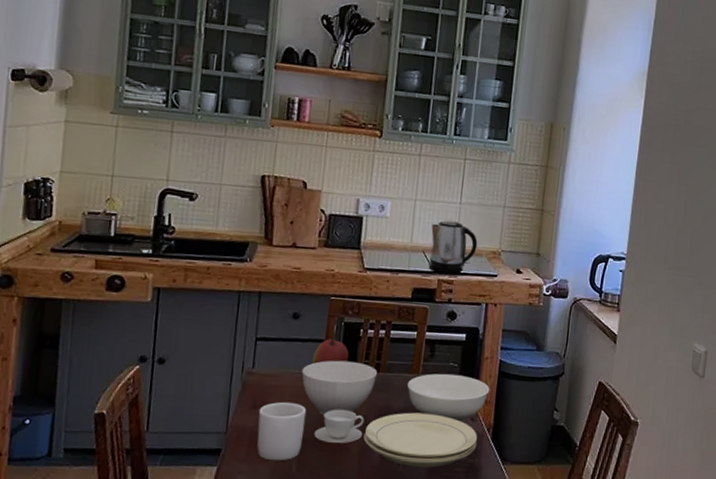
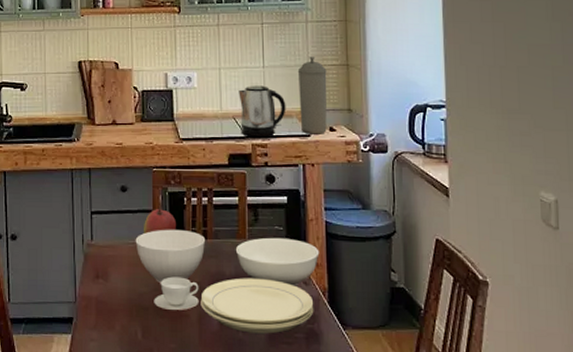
mug: present [257,401,307,461] -> none [101,271,145,329]
canister: none [489,198,522,276] -> present [297,57,327,134]

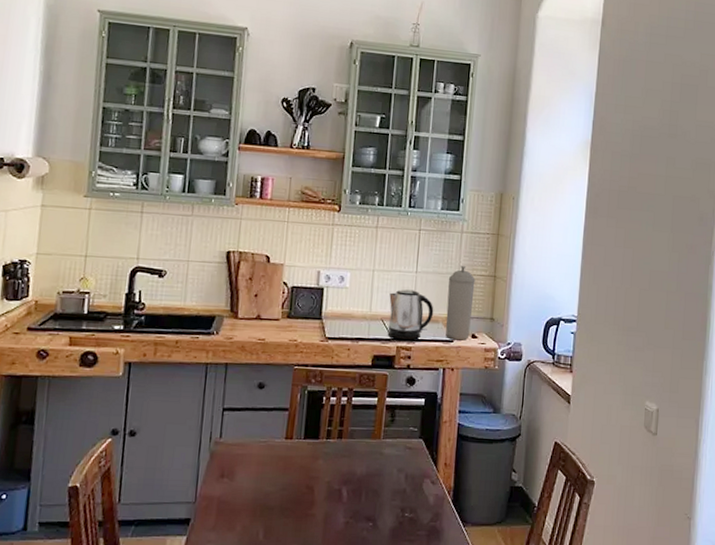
bowl: present [135,229,206,283] -> none [267,428,341,482]
fruit: present [144,208,176,234] -> none [277,406,312,432]
teacup: present [154,276,199,310] -> none [280,476,328,510]
plate: present [200,278,314,334] -> none [328,477,439,532]
bowl: present [235,237,320,286] -> none [369,438,449,486]

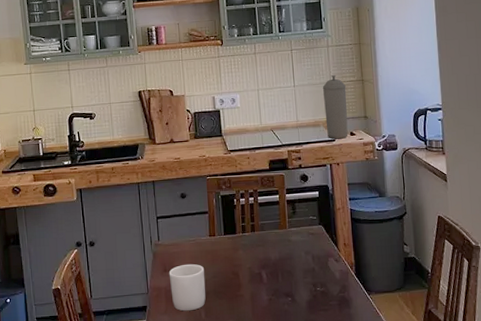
mug: none [224,470,273,529] -> present [168,263,206,311]
kettle: present [387,289,434,341] -> none [275,101,315,145]

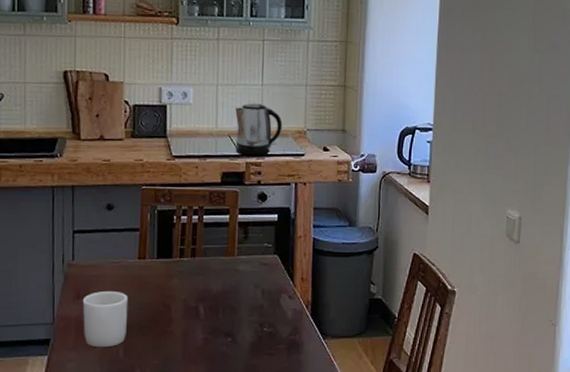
kettle: none [275,101,315,145] -> present [235,103,283,156]
canister: present [322,75,348,139] -> none [295,76,325,154]

